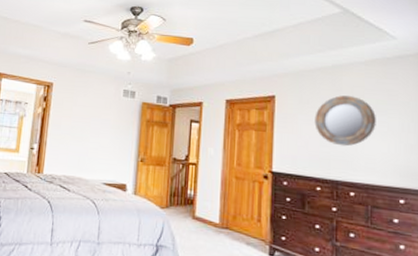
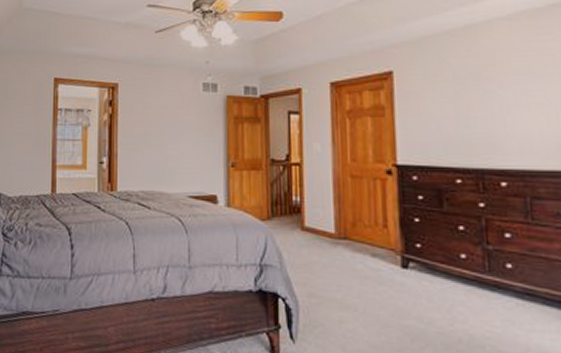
home mirror: present [314,95,376,147] -> none [446,62,529,126]

